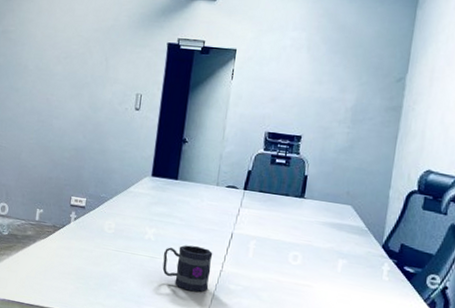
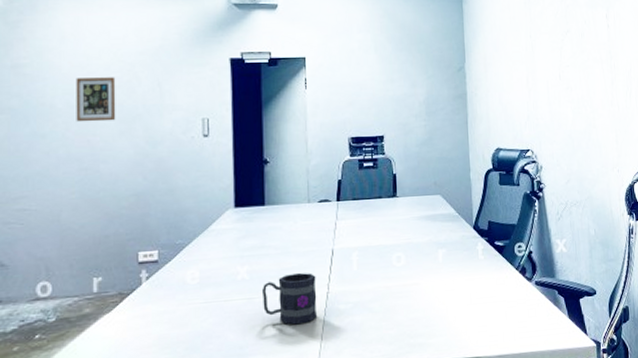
picture frame: none [41,46,74,86] -> present [76,77,116,122]

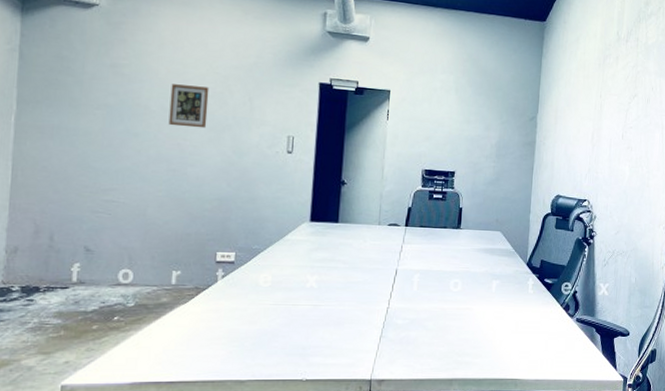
mug: present [261,272,318,325] -> none [327,287,379,333]

